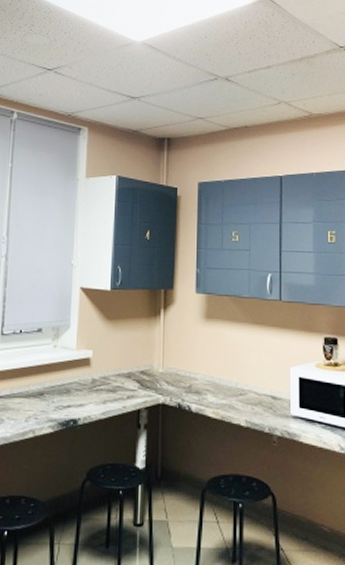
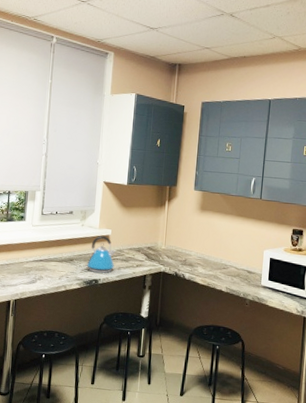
kettle: none [59,358,99,410] -> present [85,235,115,273]

